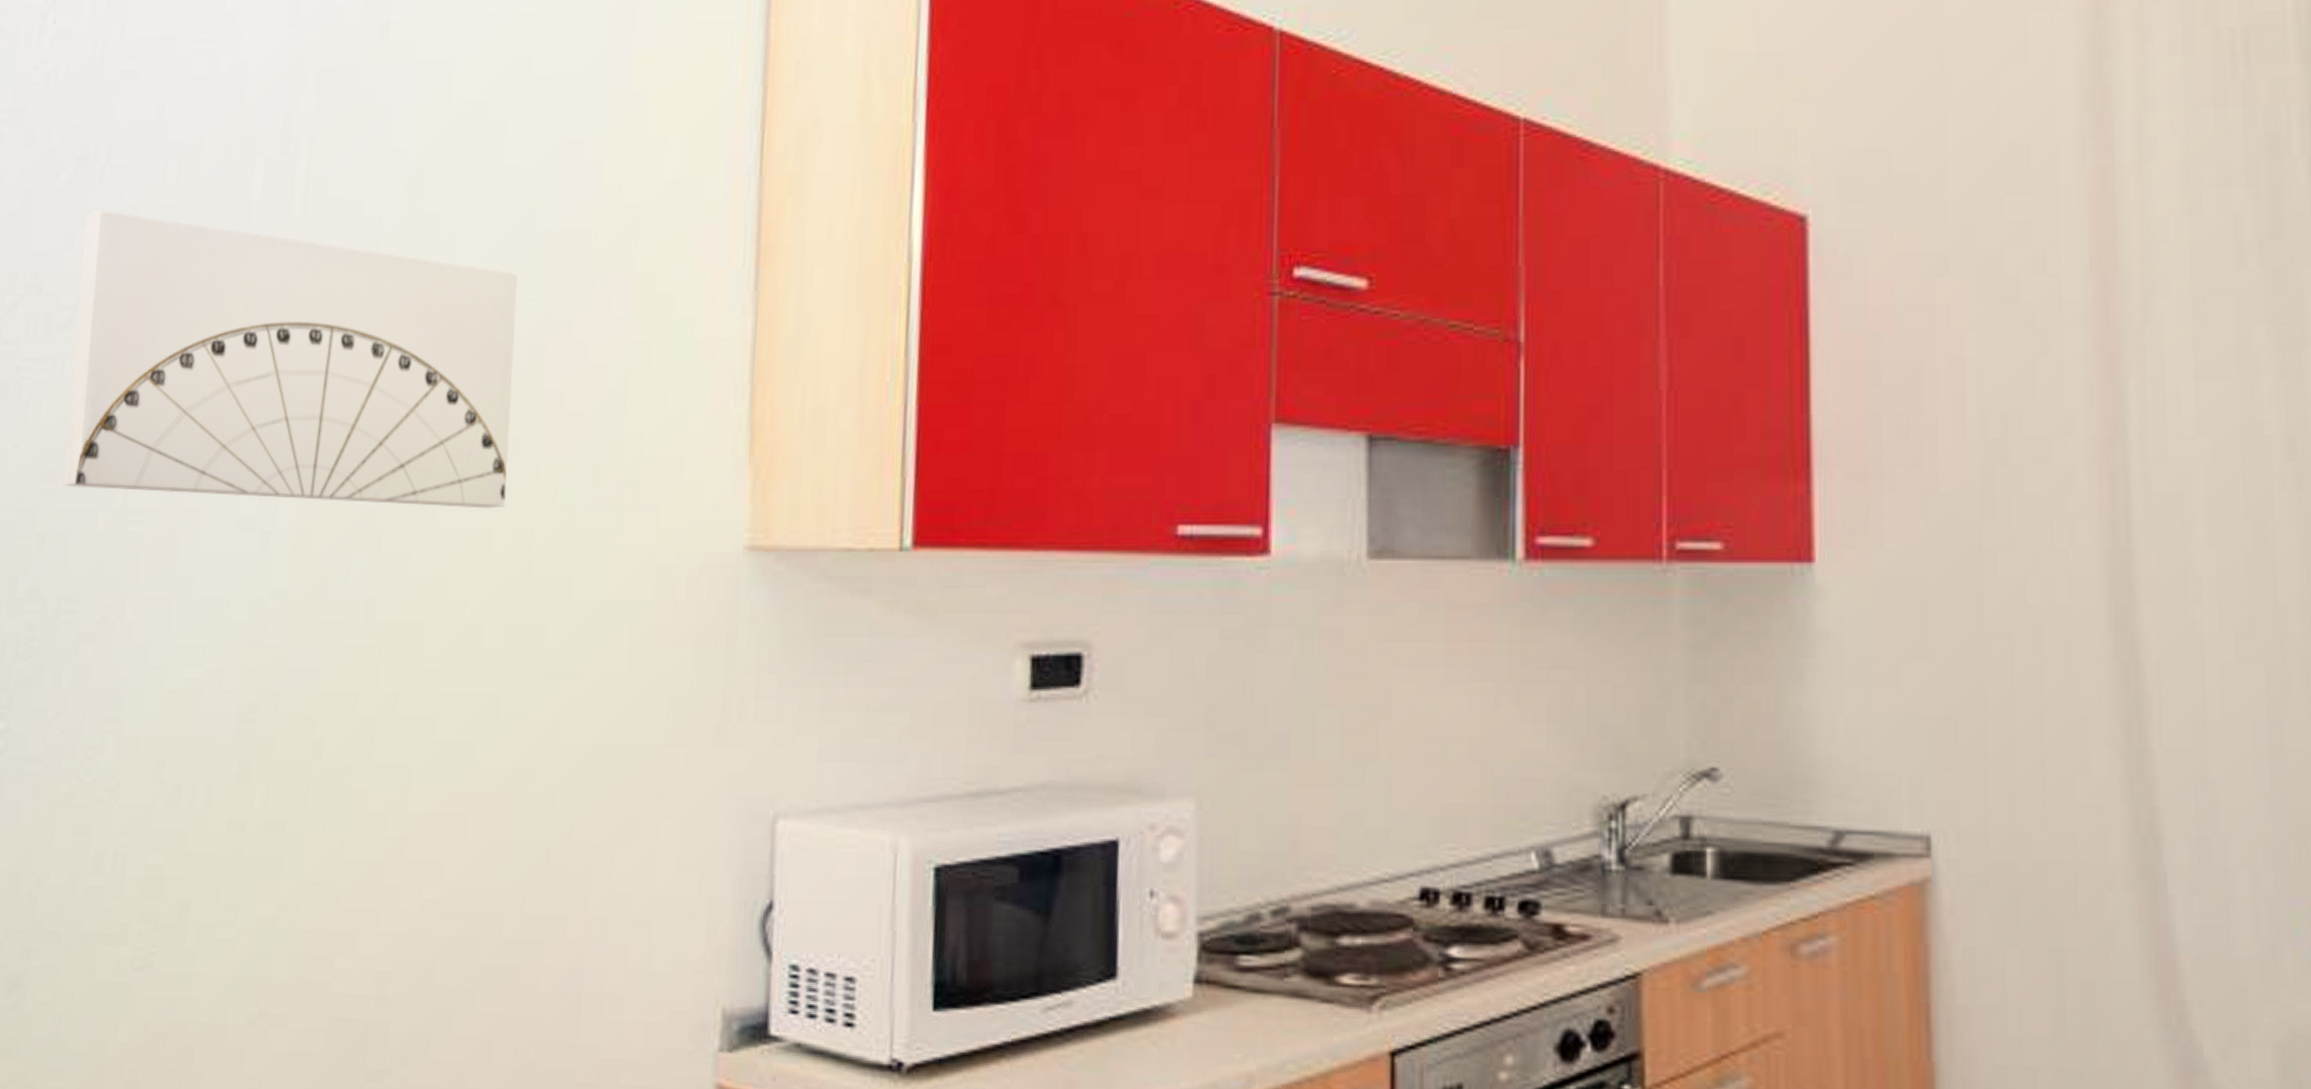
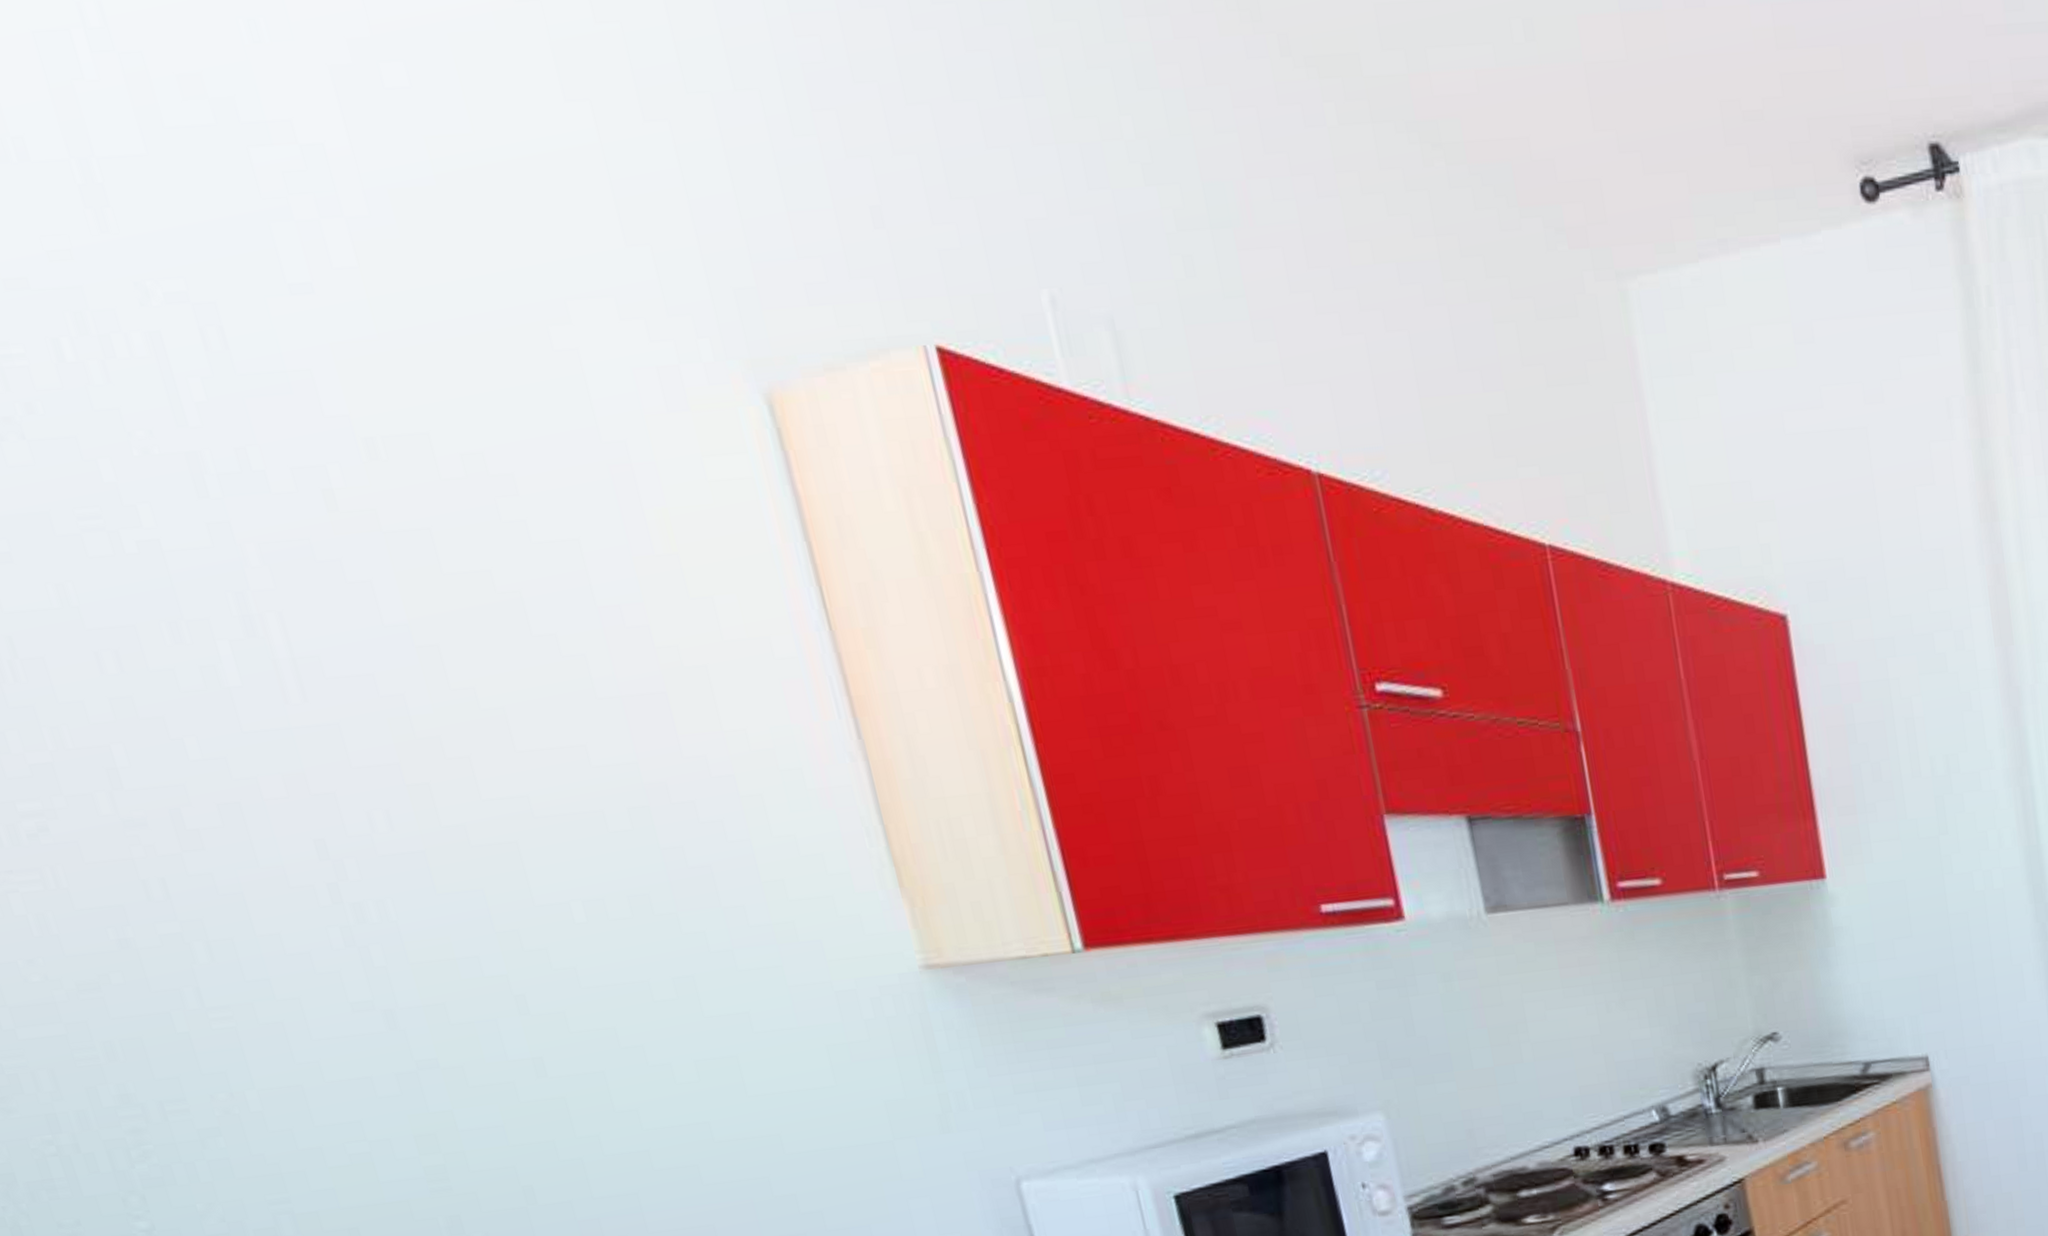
wall art: present [63,210,518,509] -> none [11,708,655,994]

